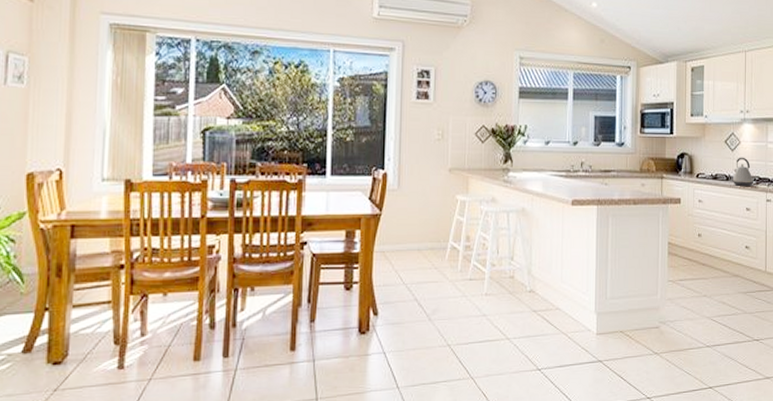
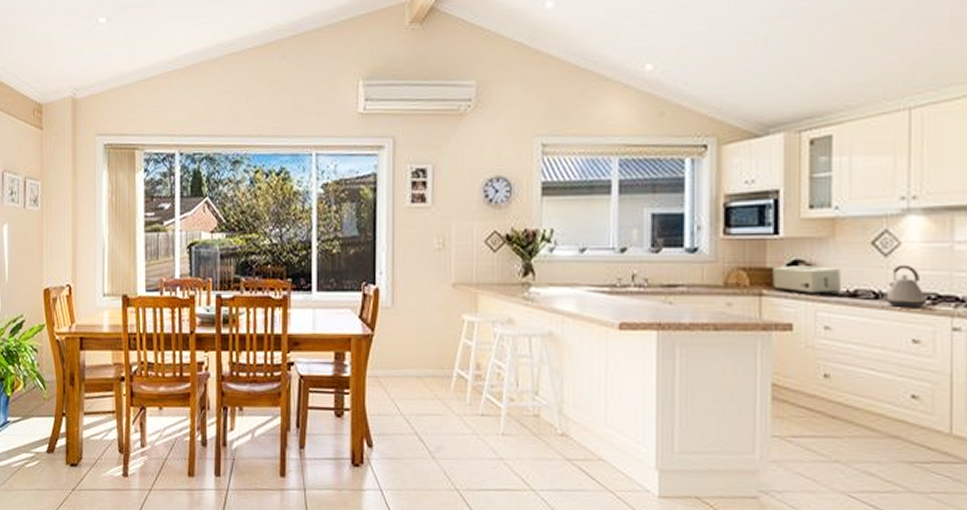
toaster: none [669,157,708,178] -> present [773,266,840,295]

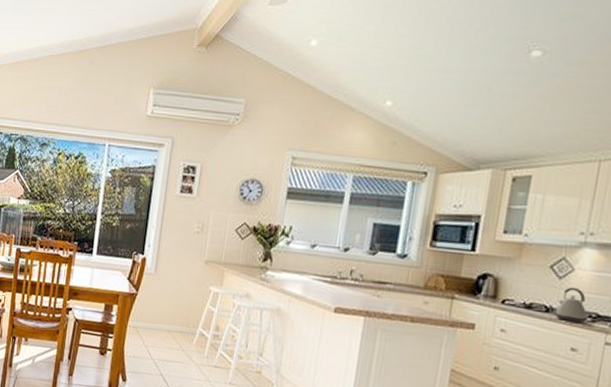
toaster: present [773,266,840,295] -> none [464,276,521,305]

